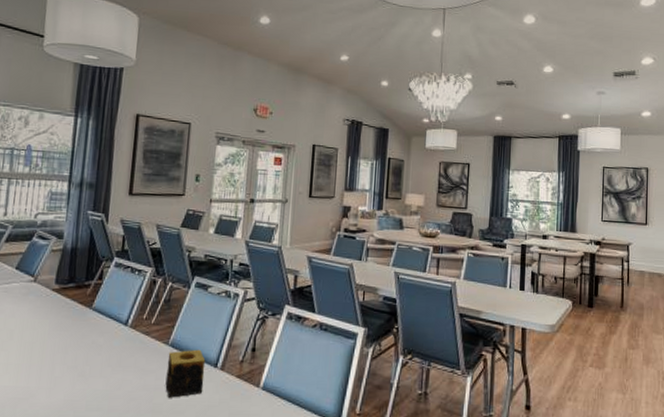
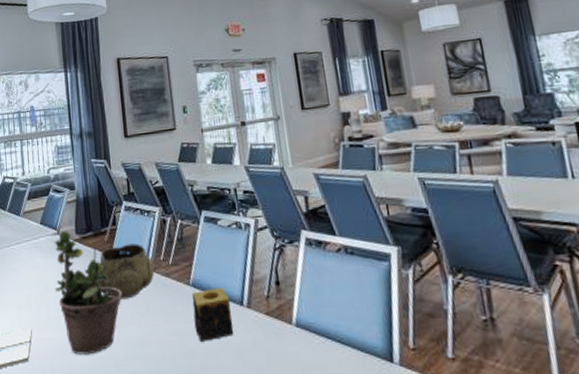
potted plant: none [20,278,96,404] -> present [54,230,122,355]
decorative bowl: none [71,299,136,353] -> present [97,243,155,299]

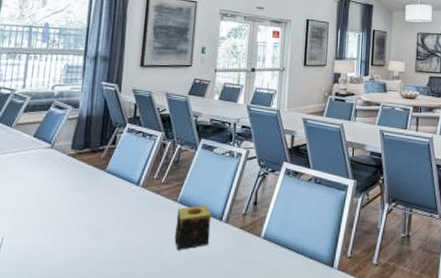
potted plant: present [54,230,122,355] -> none [38,144,110,261]
decorative bowl: present [97,243,155,299] -> none [86,162,147,212]

